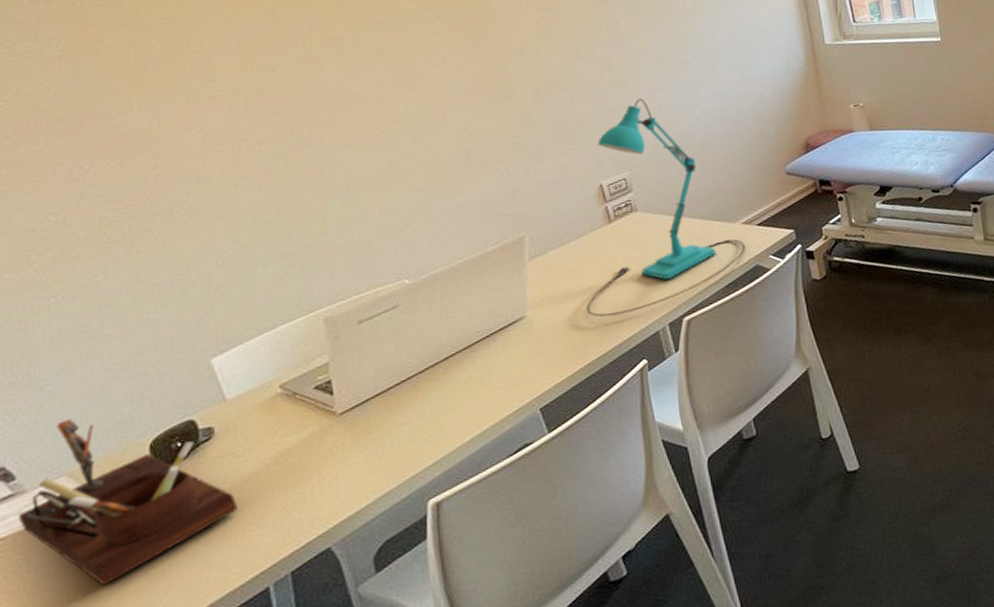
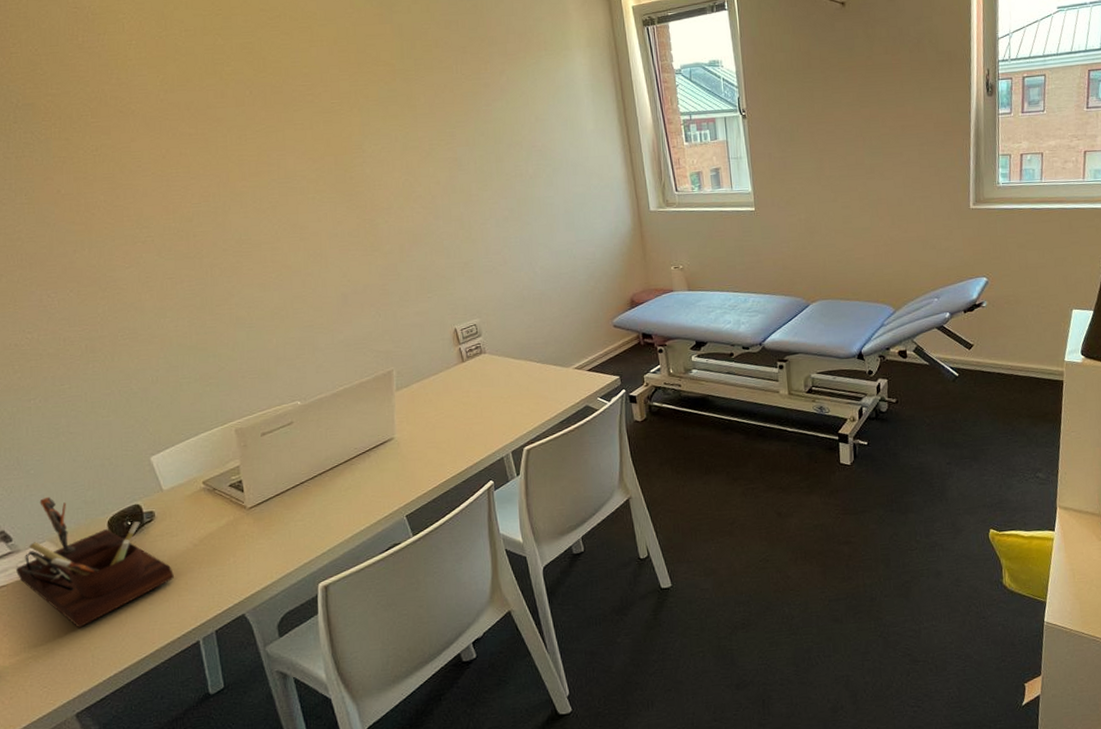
desk lamp: present [586,99,746,317] -> none [443,255,578,443]

